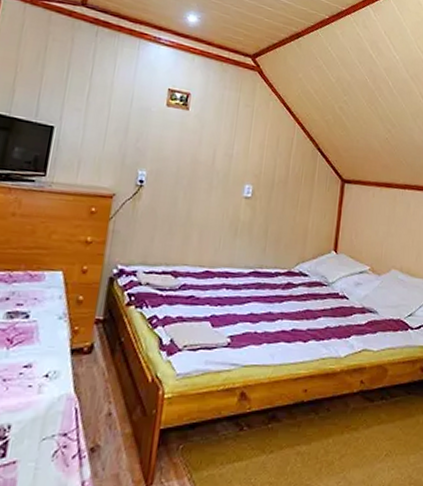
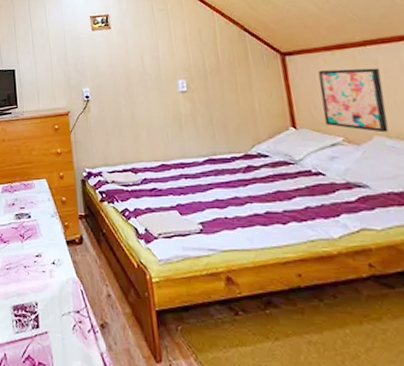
wall art: none [360,202,410,267] -> present [318,67,389,133]

